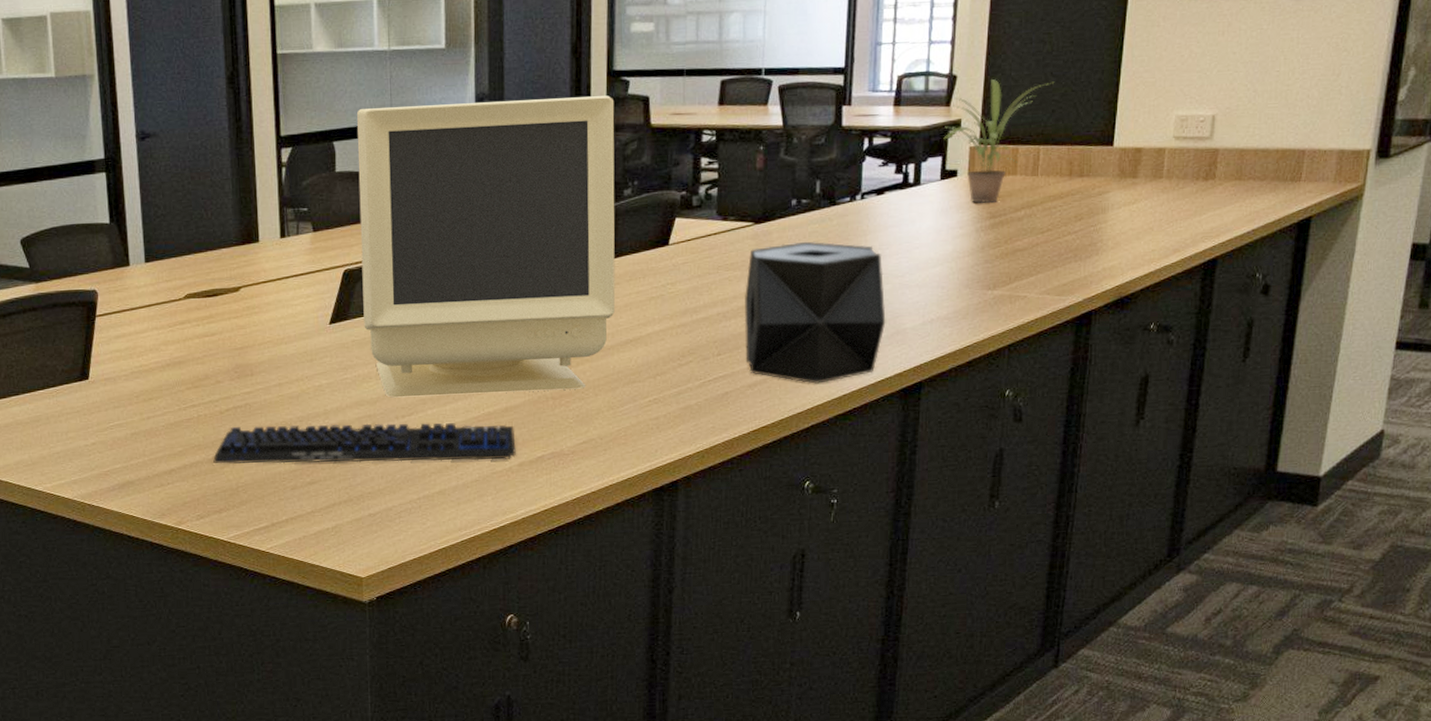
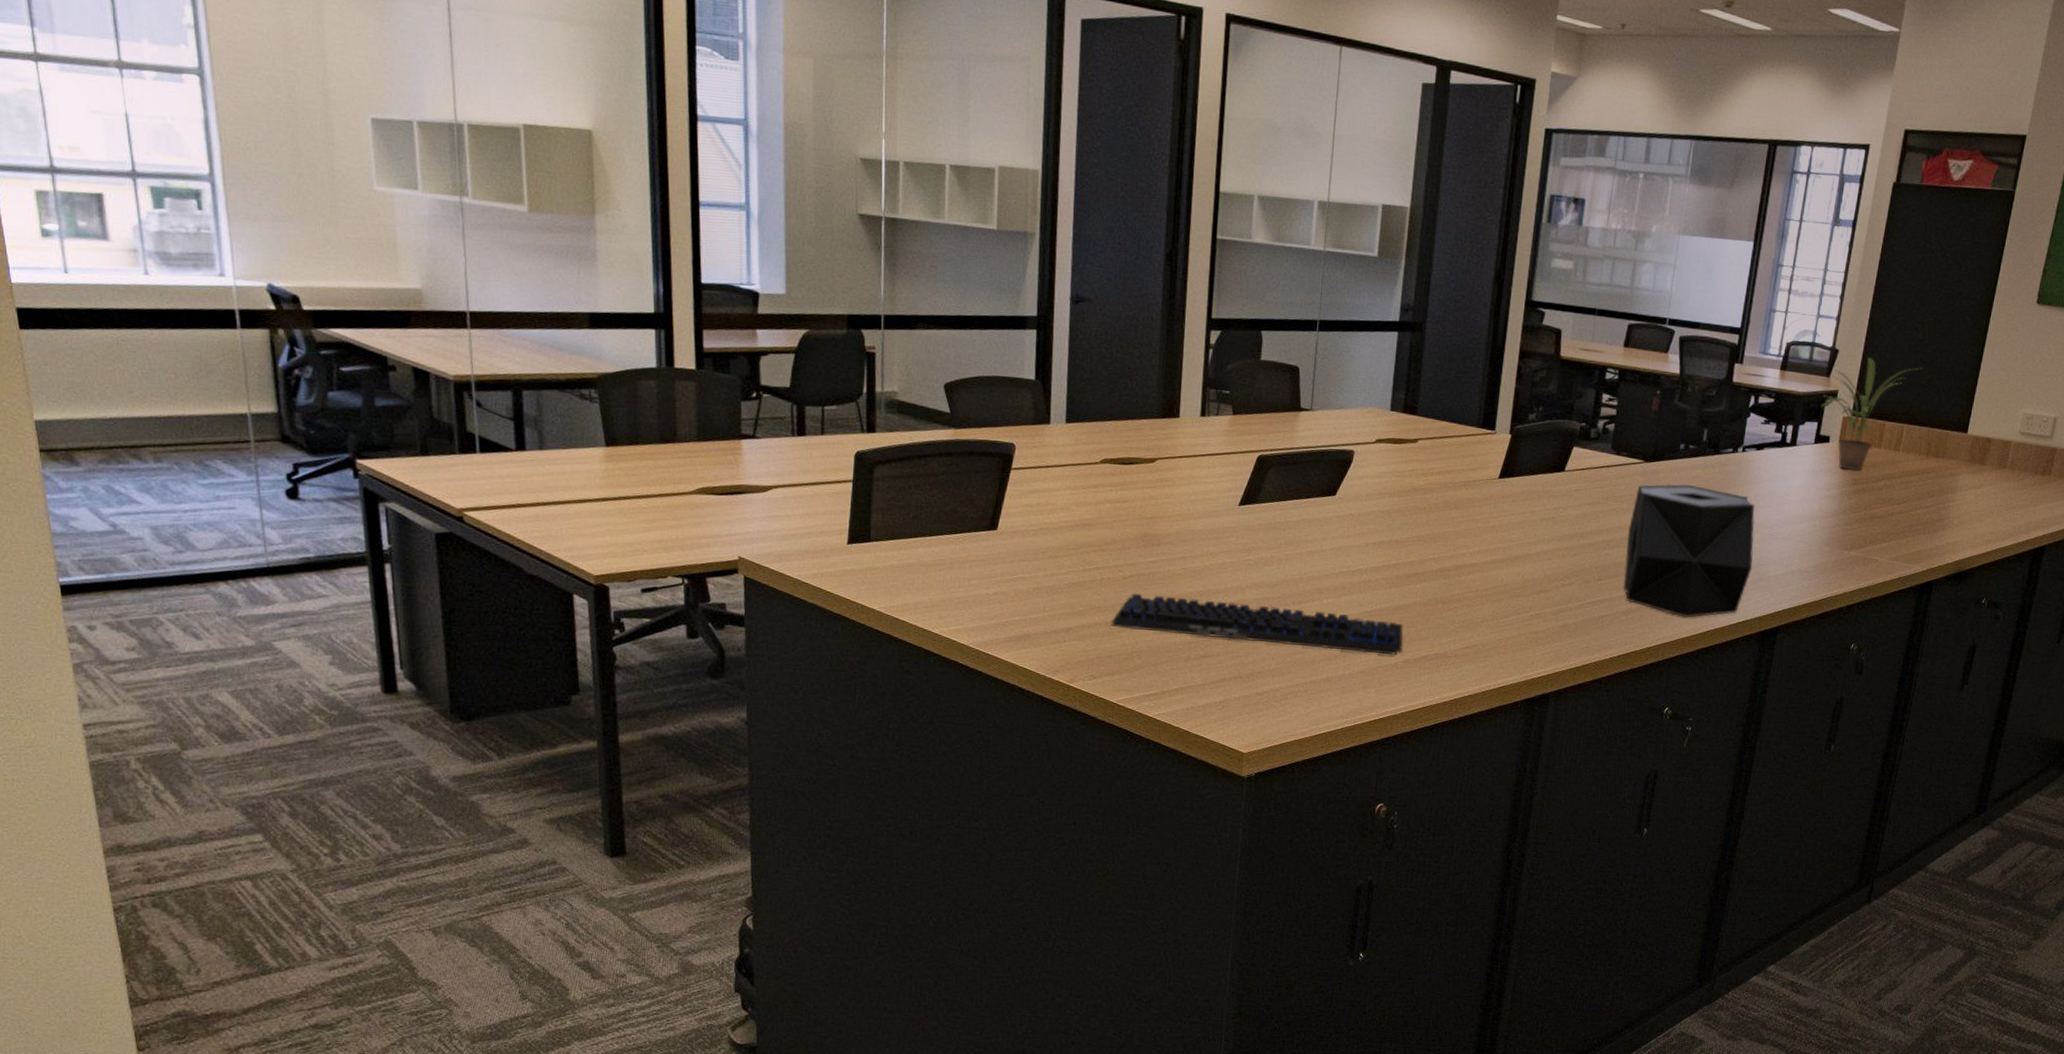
monitor: present [357,96,616,398] -> none [1271,302,1529,596]

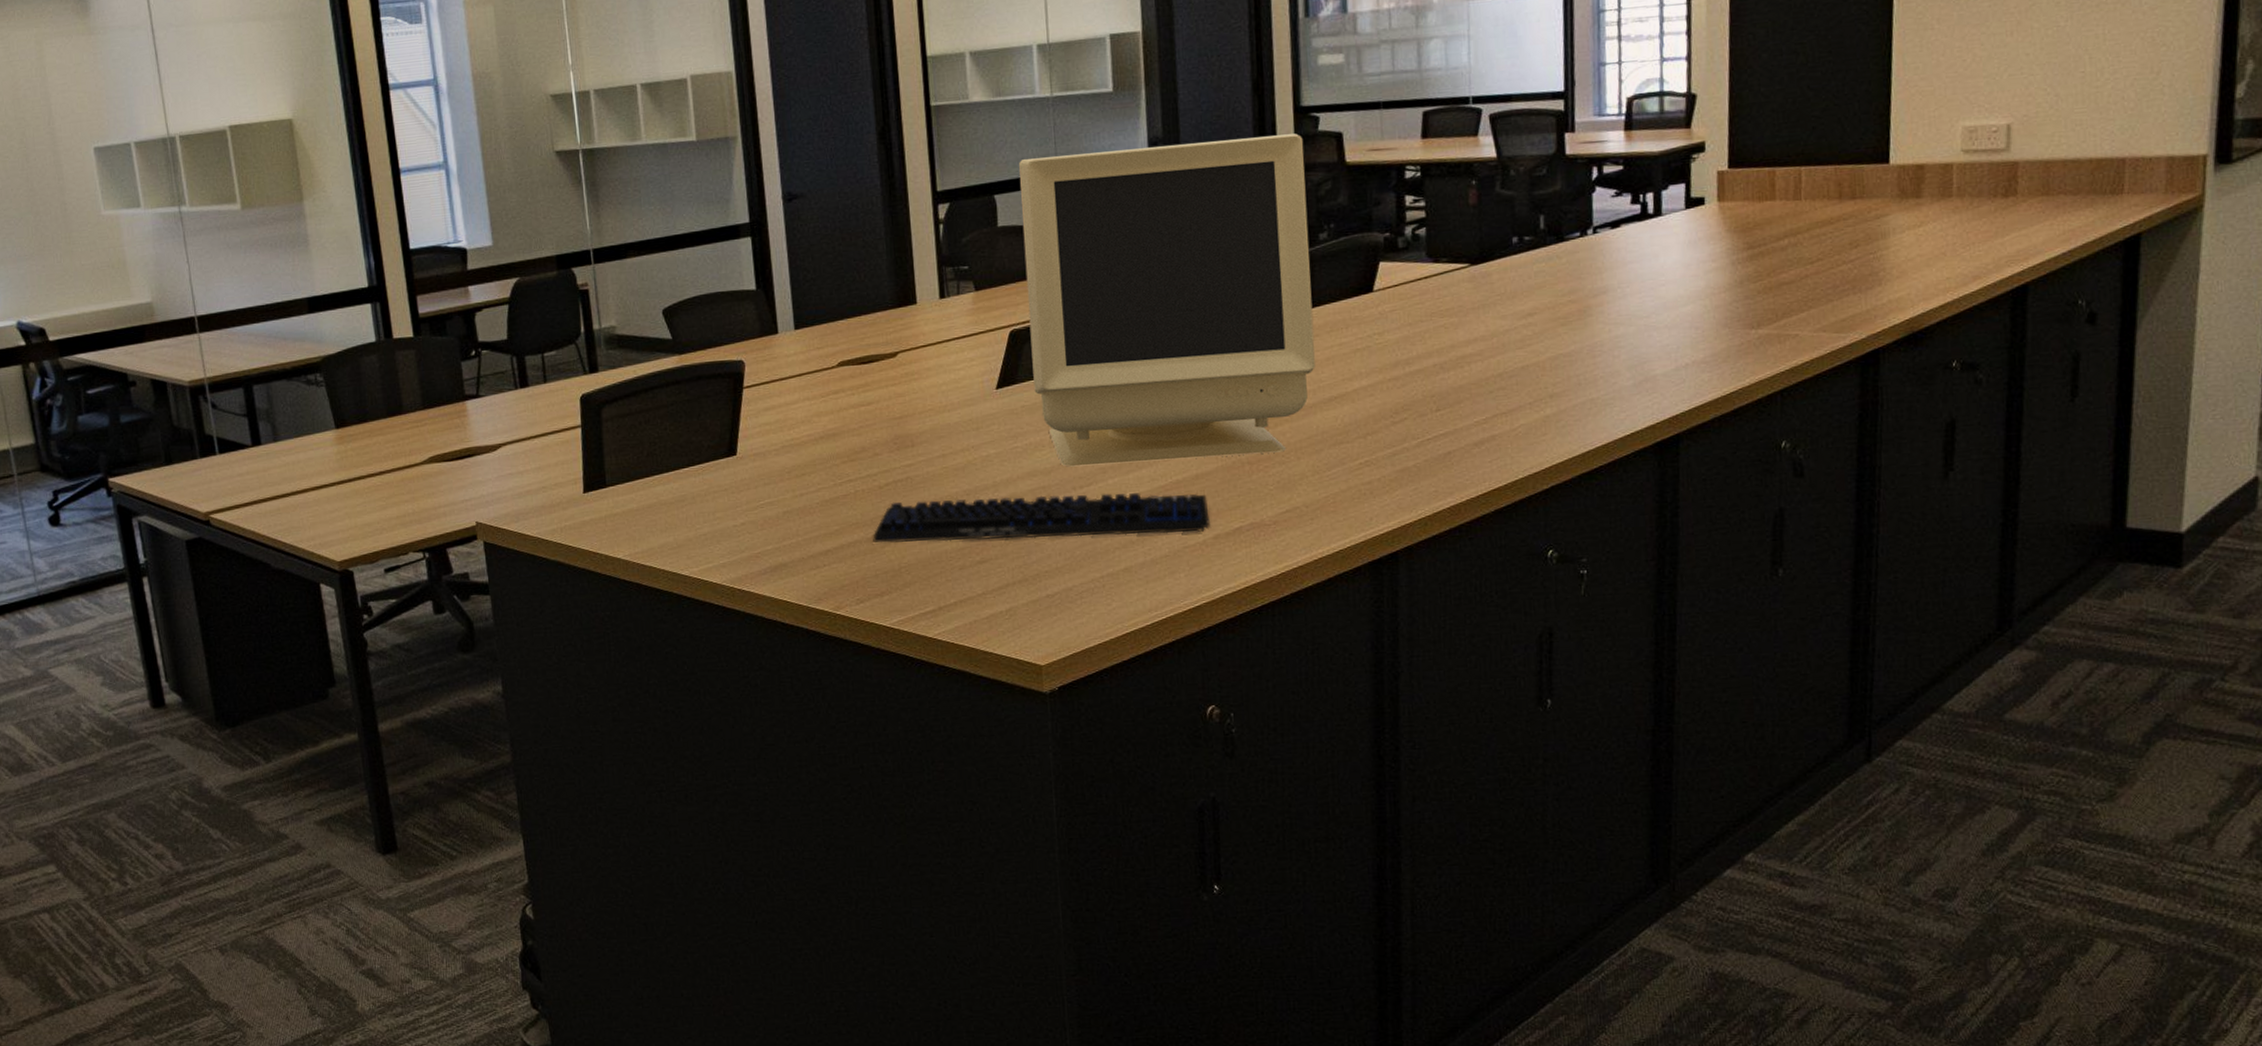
monitor: none [1271,302,1529,596] -> present [1019,133,1316,467]
speaker: present [1623,483,1756,618] -> none [1464,282,1632,440]
potted plant: present [1821,358,1923,471] -> none [1685,95,1813,234]

